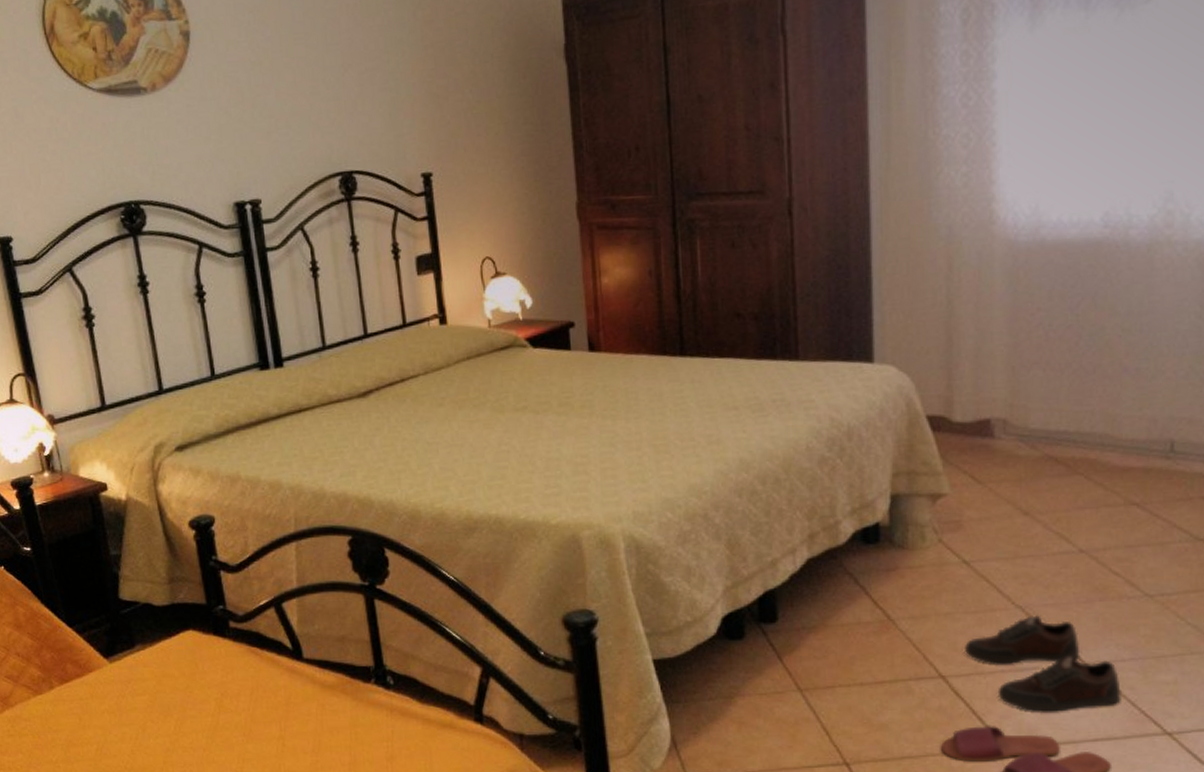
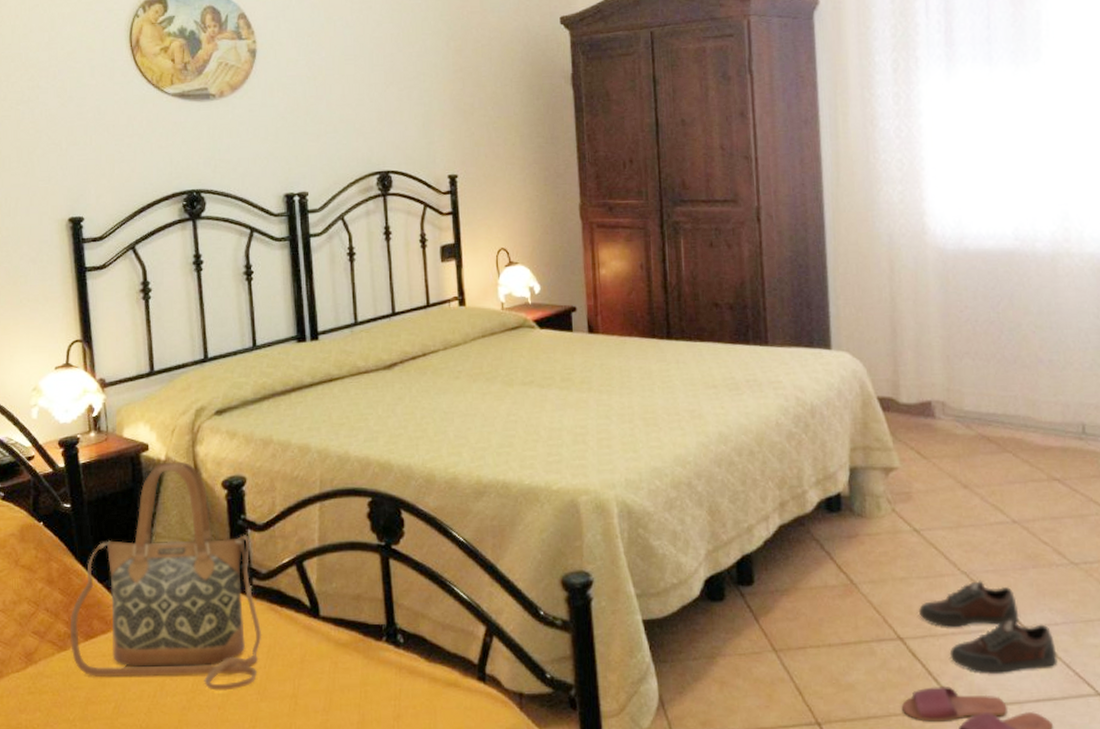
handbag: none [43,501,244,733] -> present [69,461,262,691]

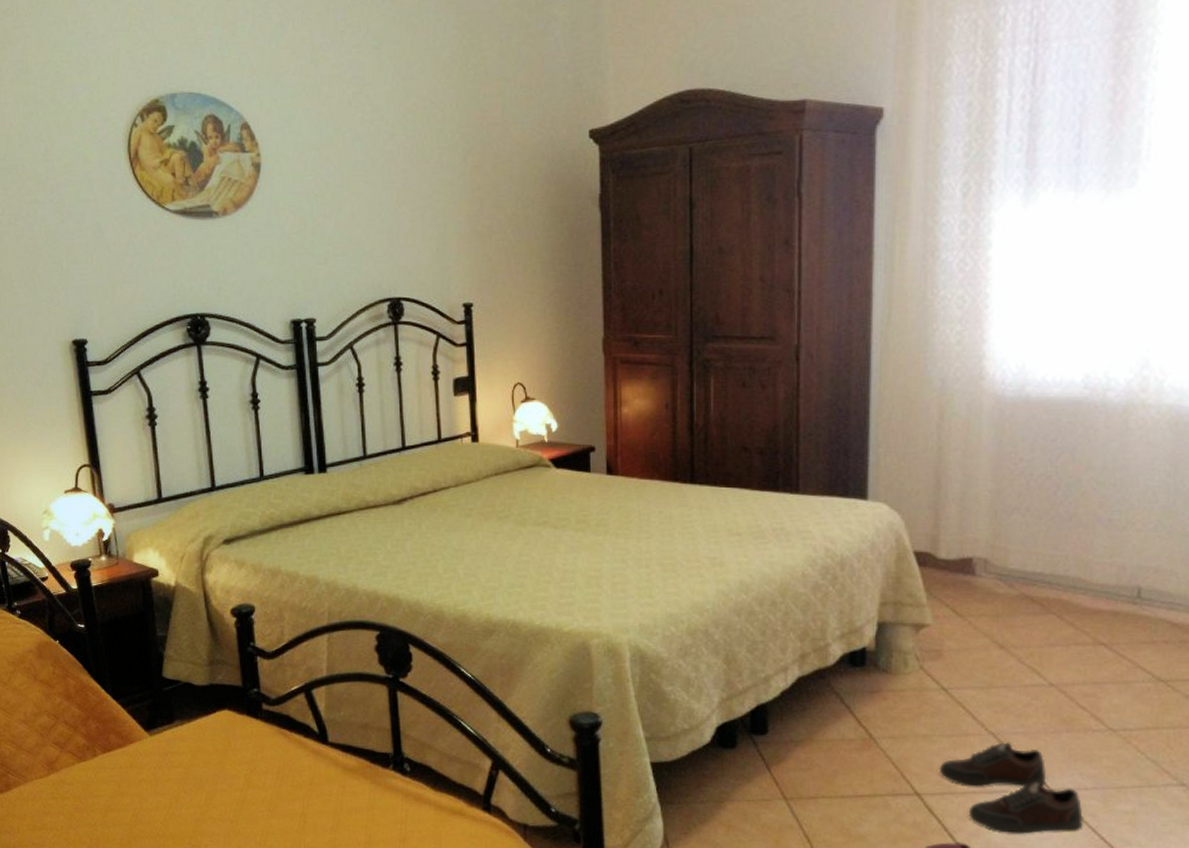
handbag: present [69,461,262,691] -> none [88,588,272,807]

